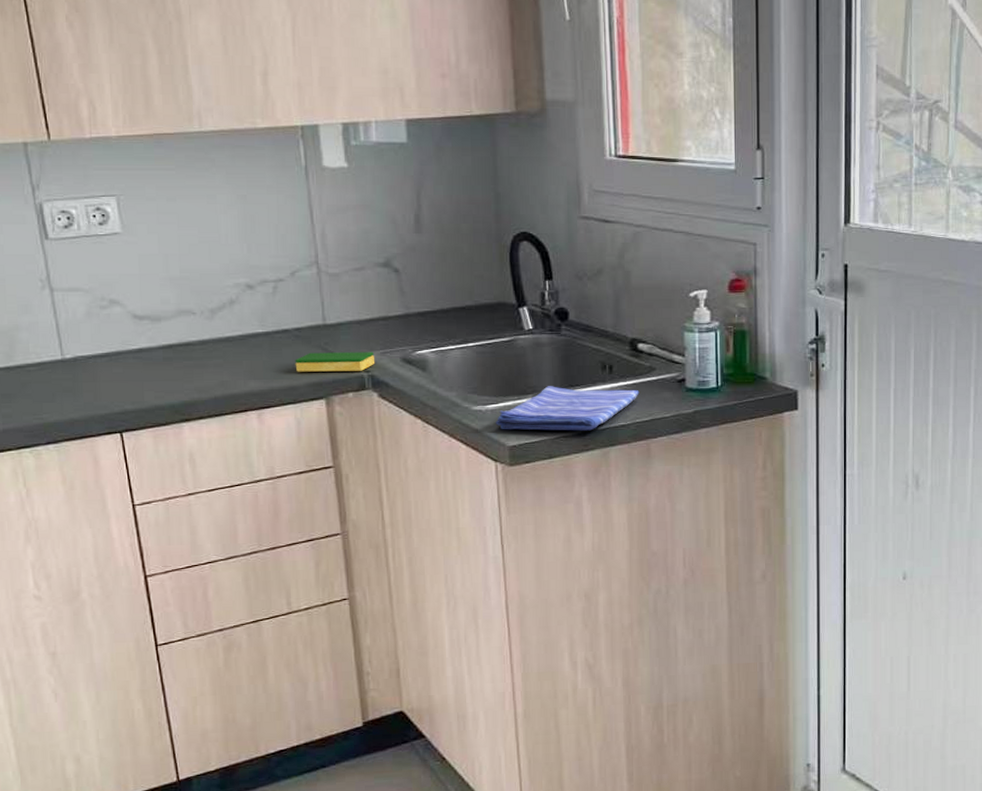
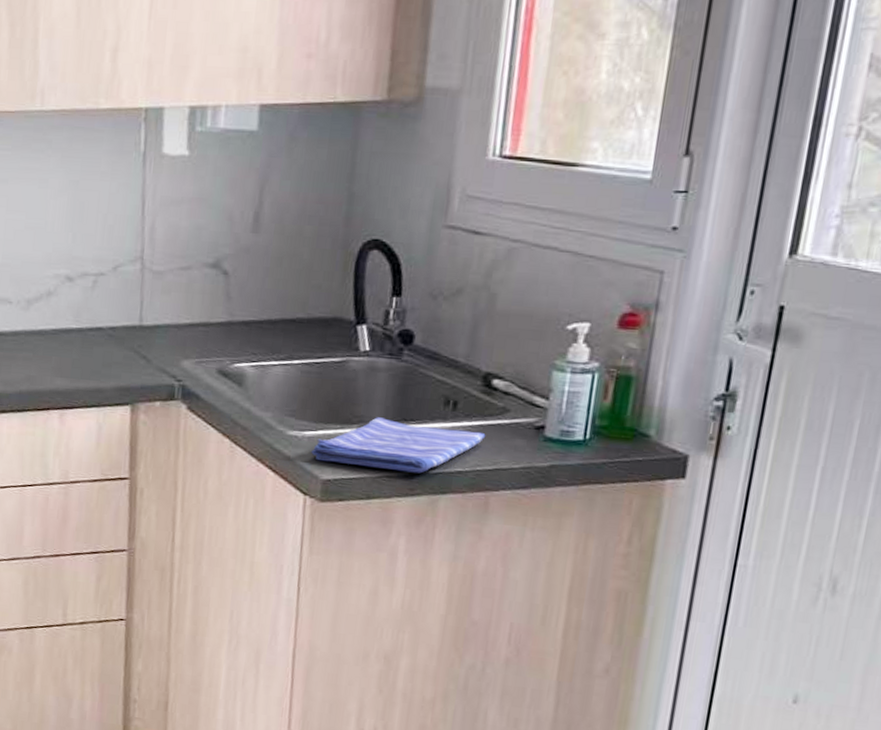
dish sponge: present [295,352,376,372] -> none [104,354,189,380]

